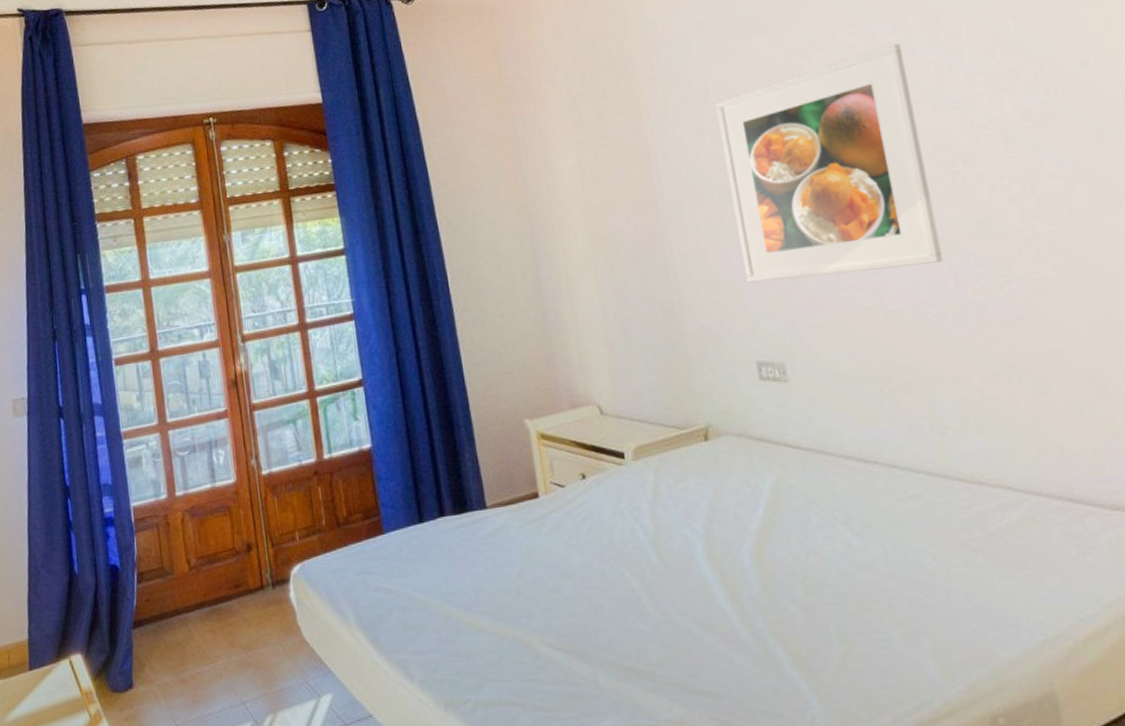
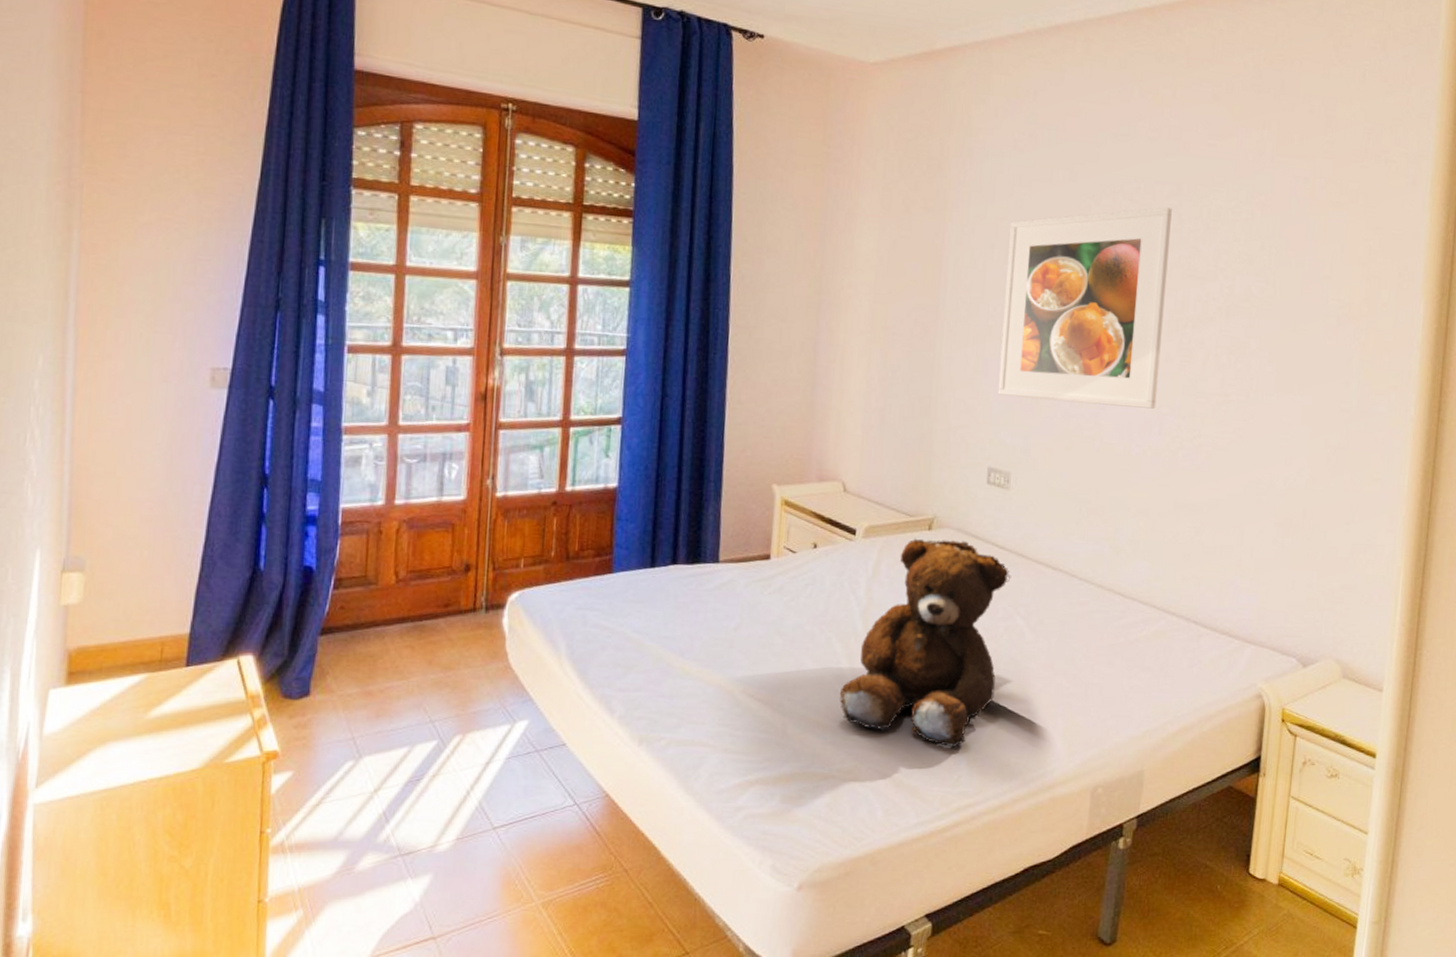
teddy bear: none [647,446,832,684] -> present [839,538,1011,748]

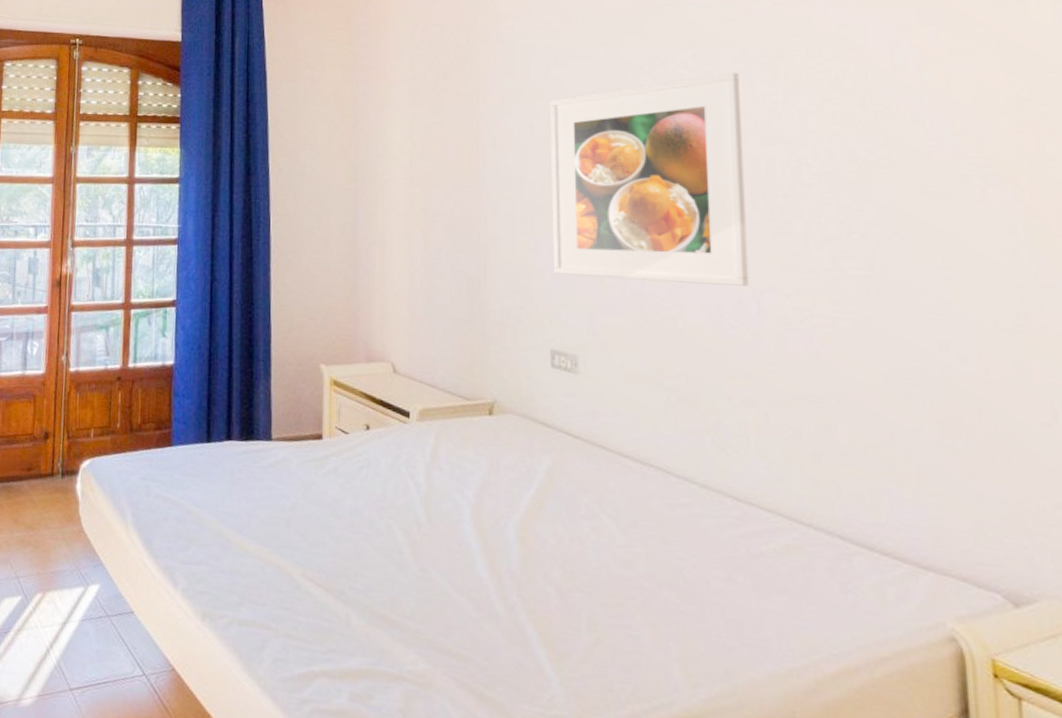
teddy bear: present [839,538,1011,748] -> none [404,423,591,661]

